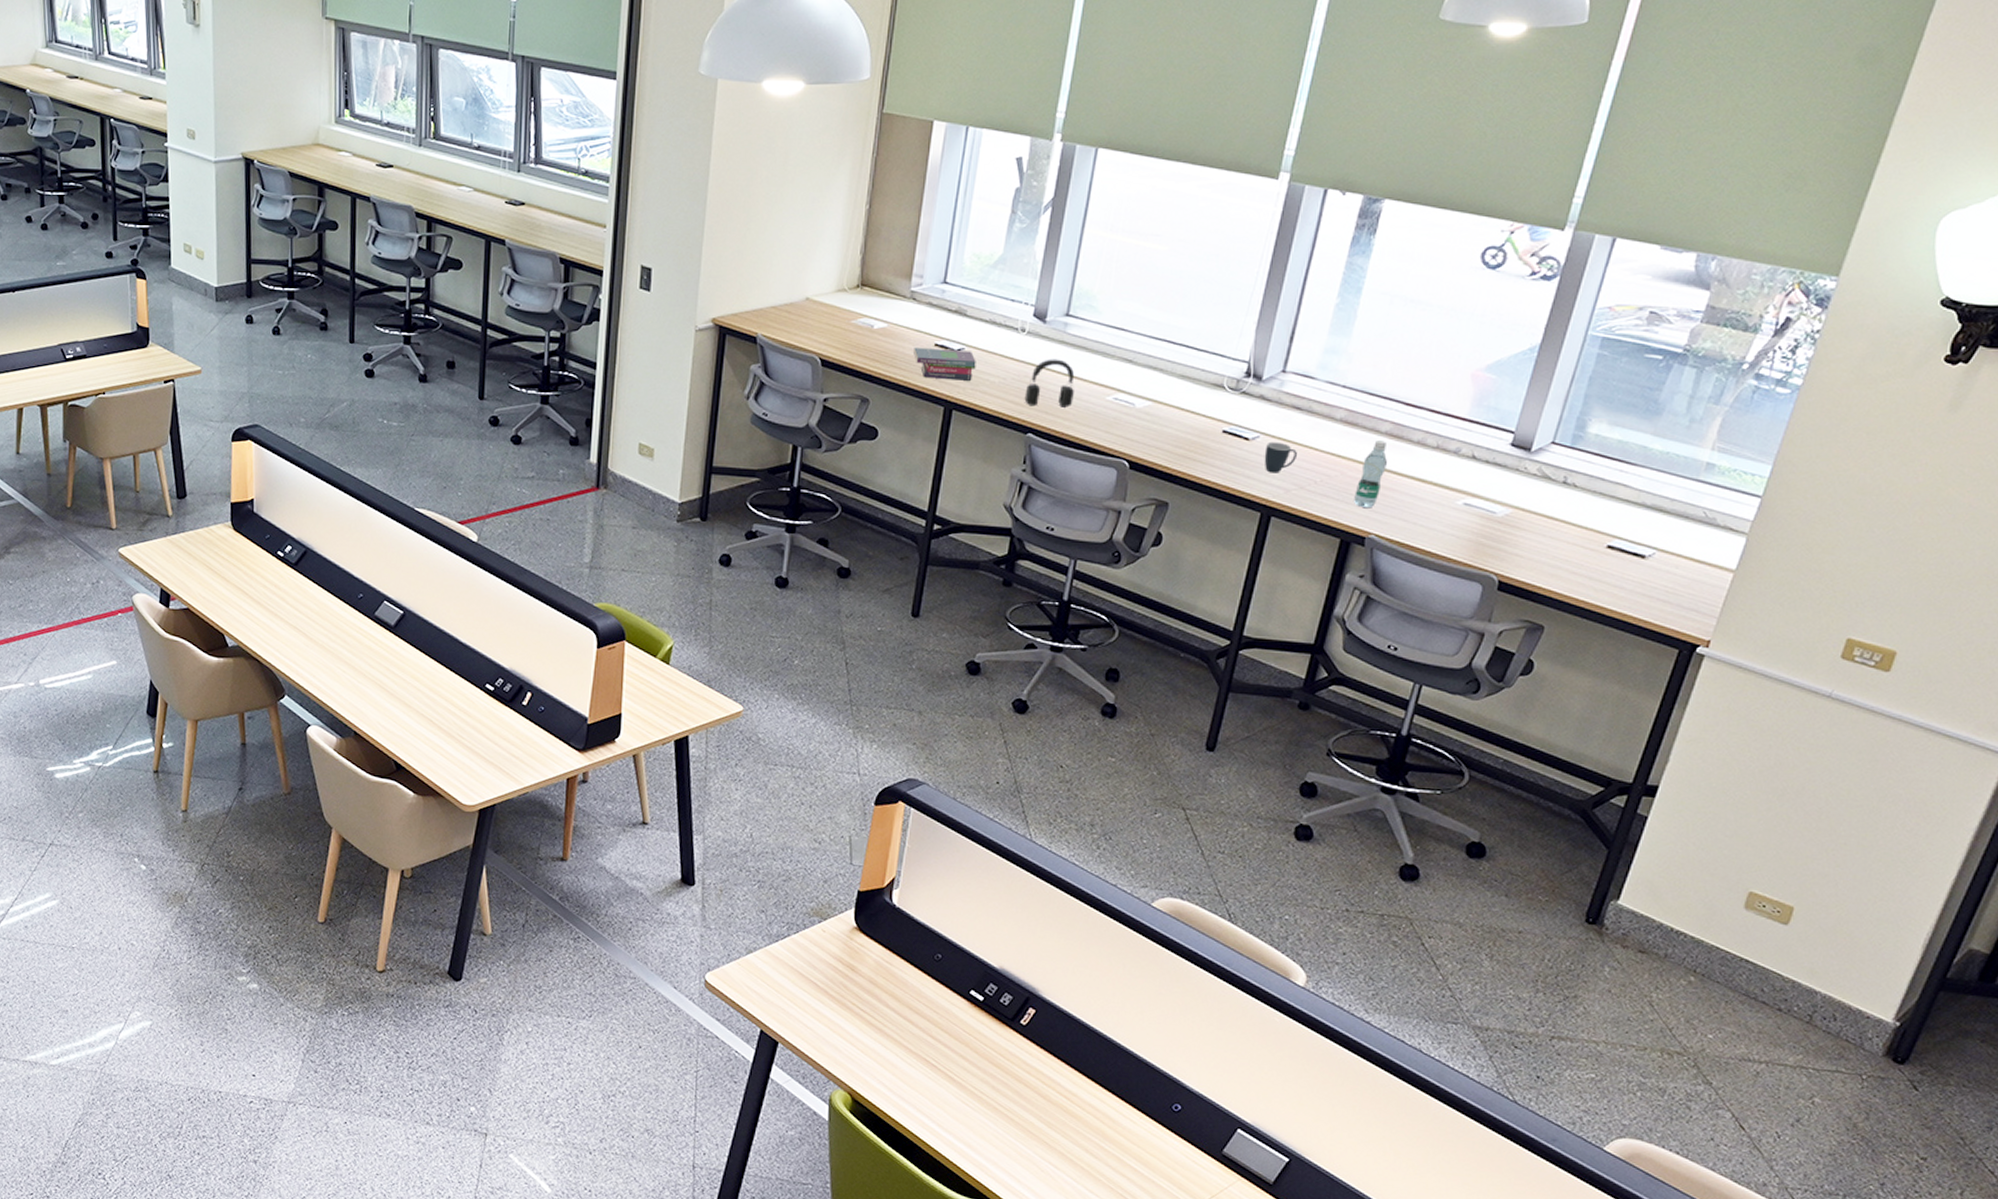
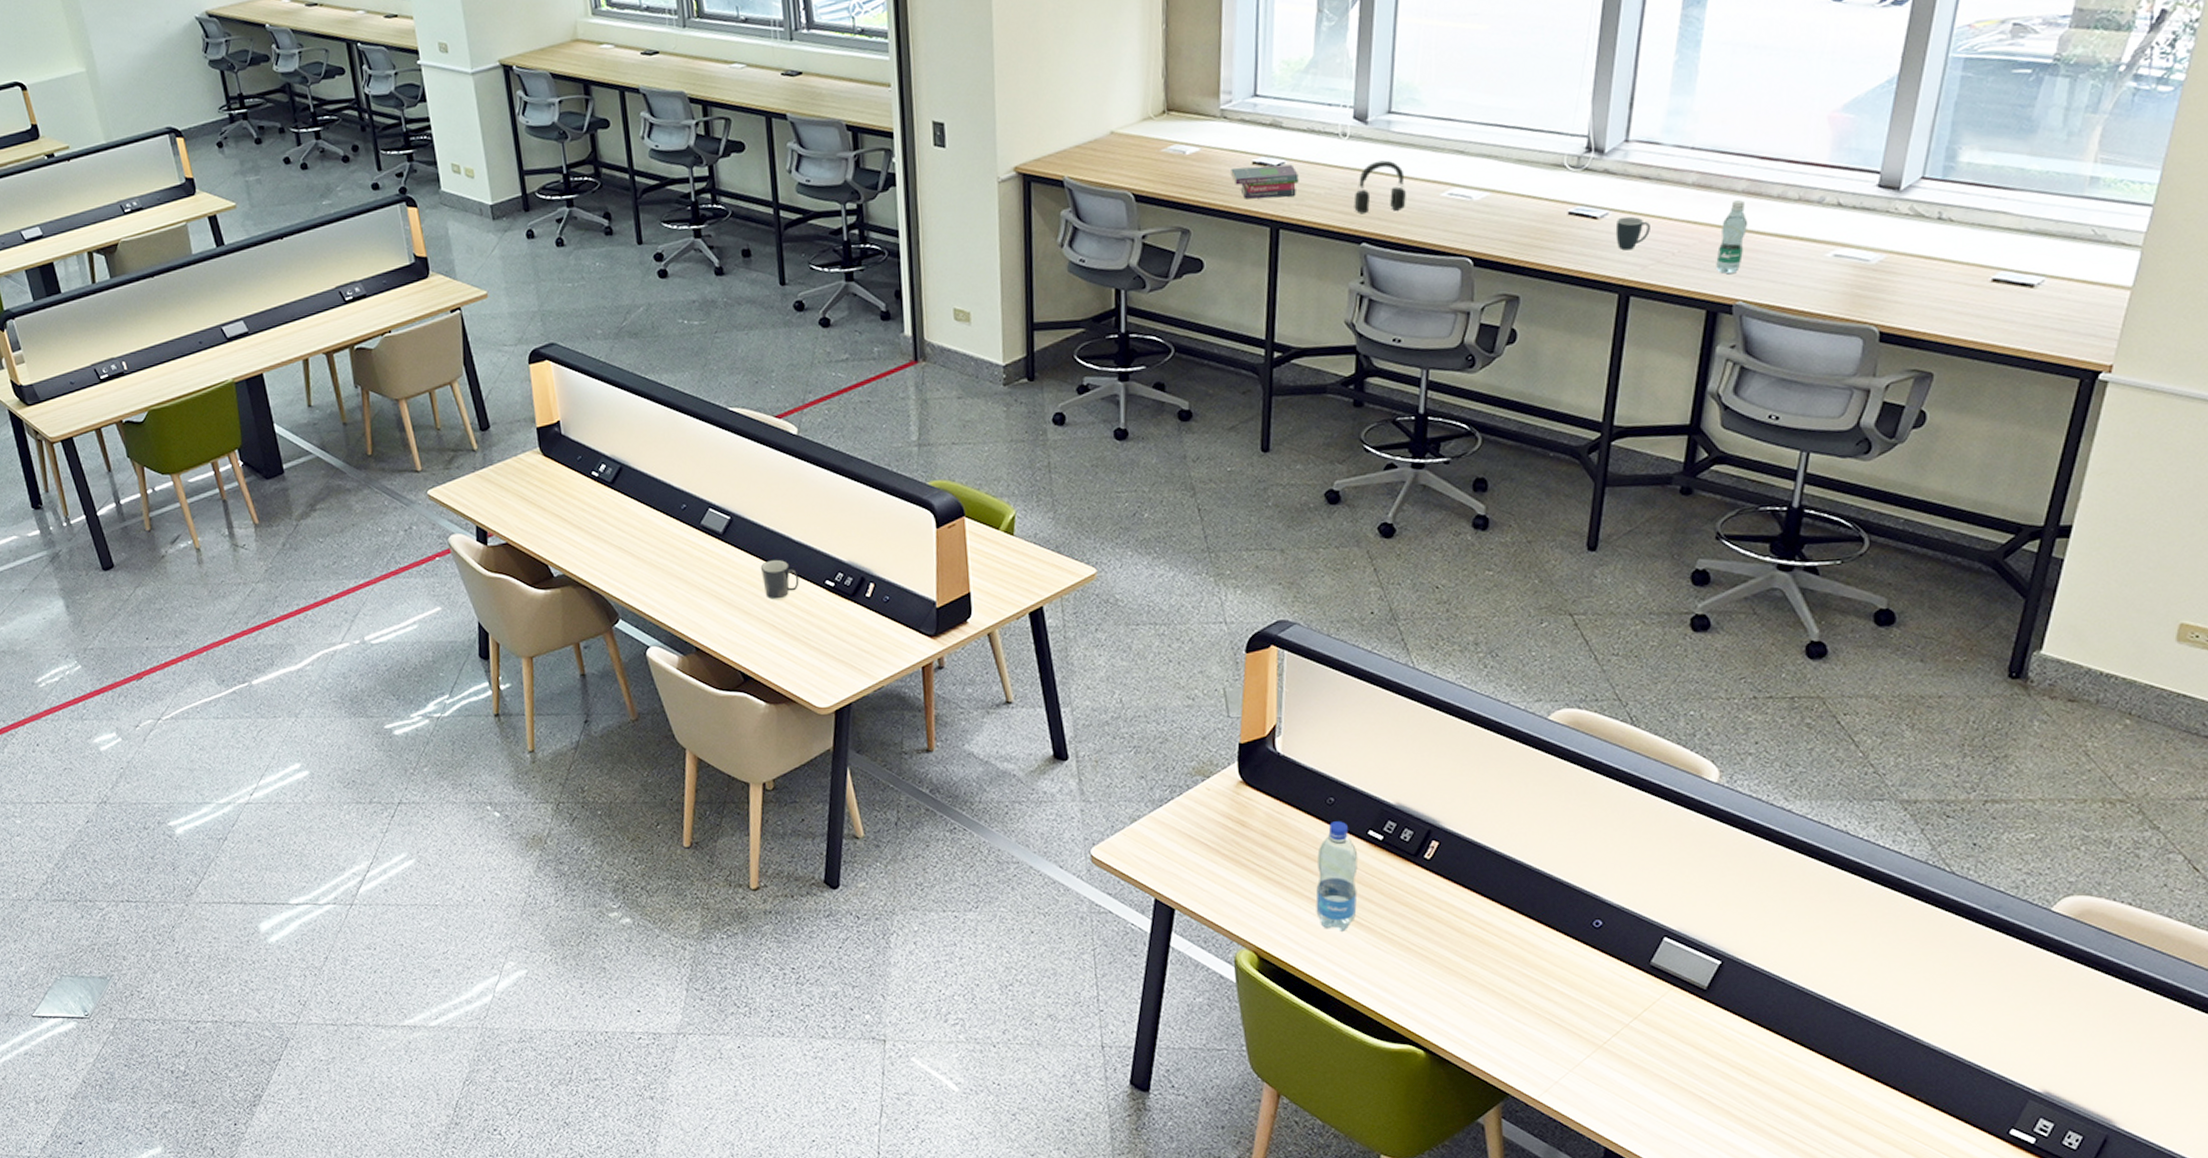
mug: none [425,657,461,698] -> present [760,559,799,601]
bottle: none [912,977,958,1085] -> present [1315,821,1359,932]

